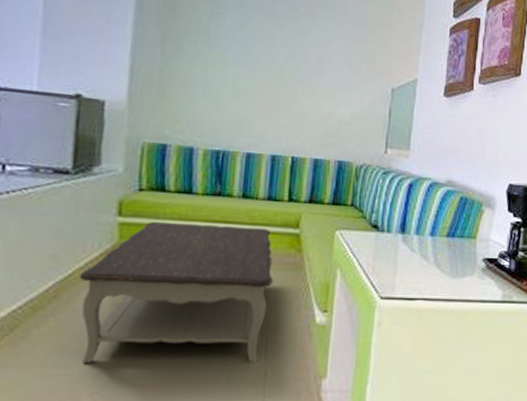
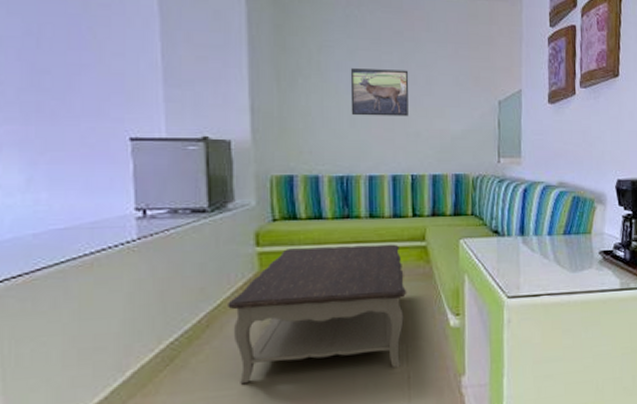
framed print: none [235,38,301,95] -> present [350,68,409,117]

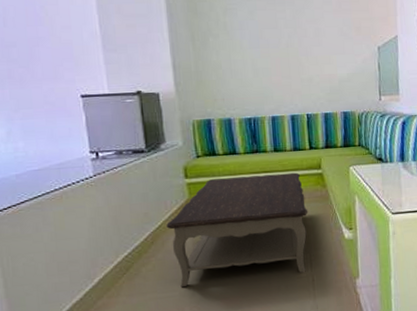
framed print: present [350,68,409,117] -> none [251,25,302,67]

